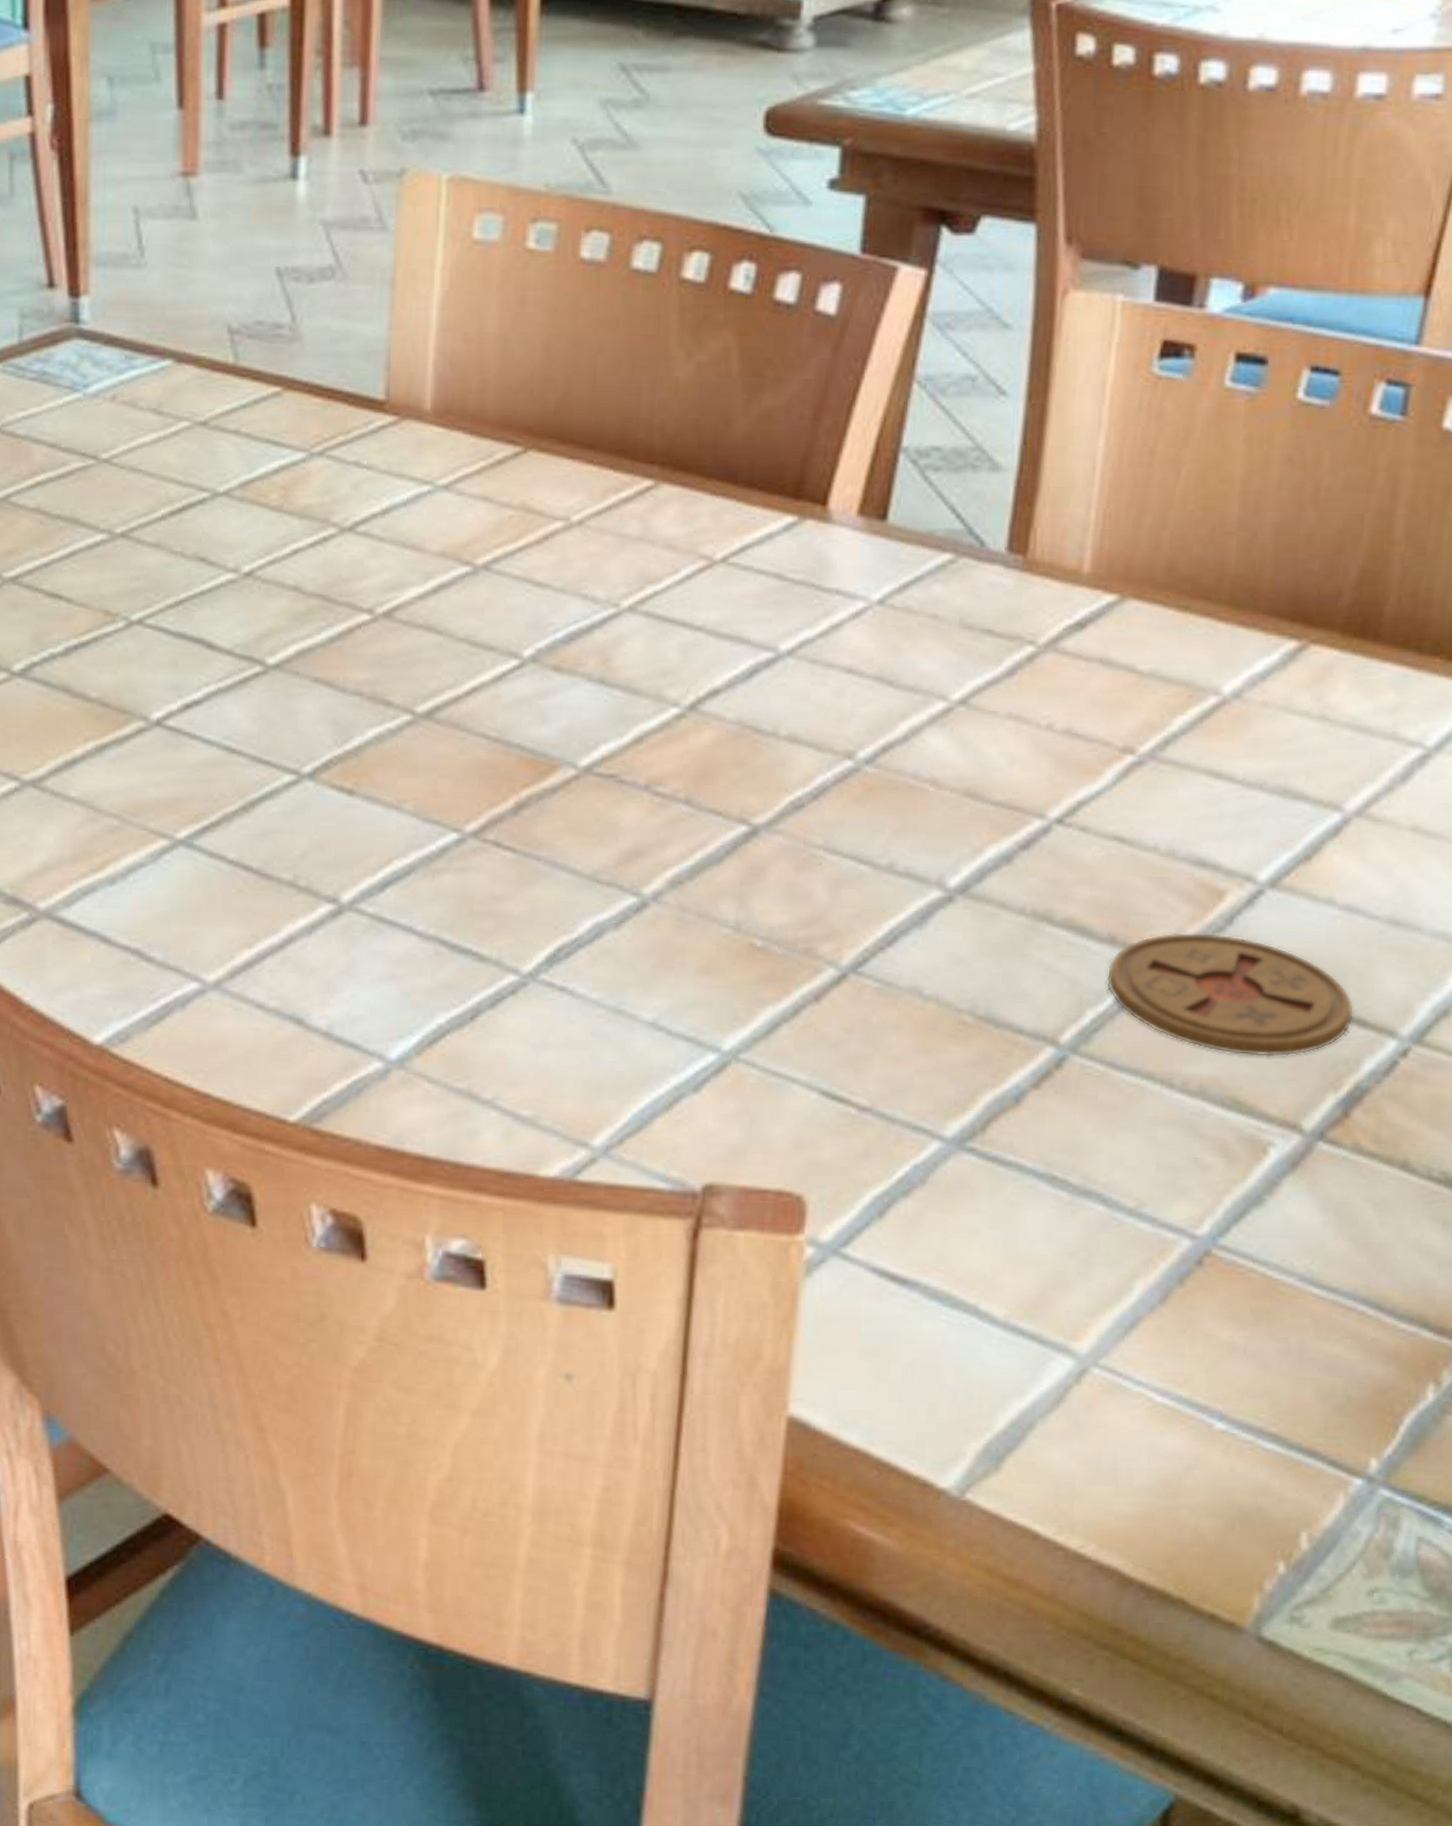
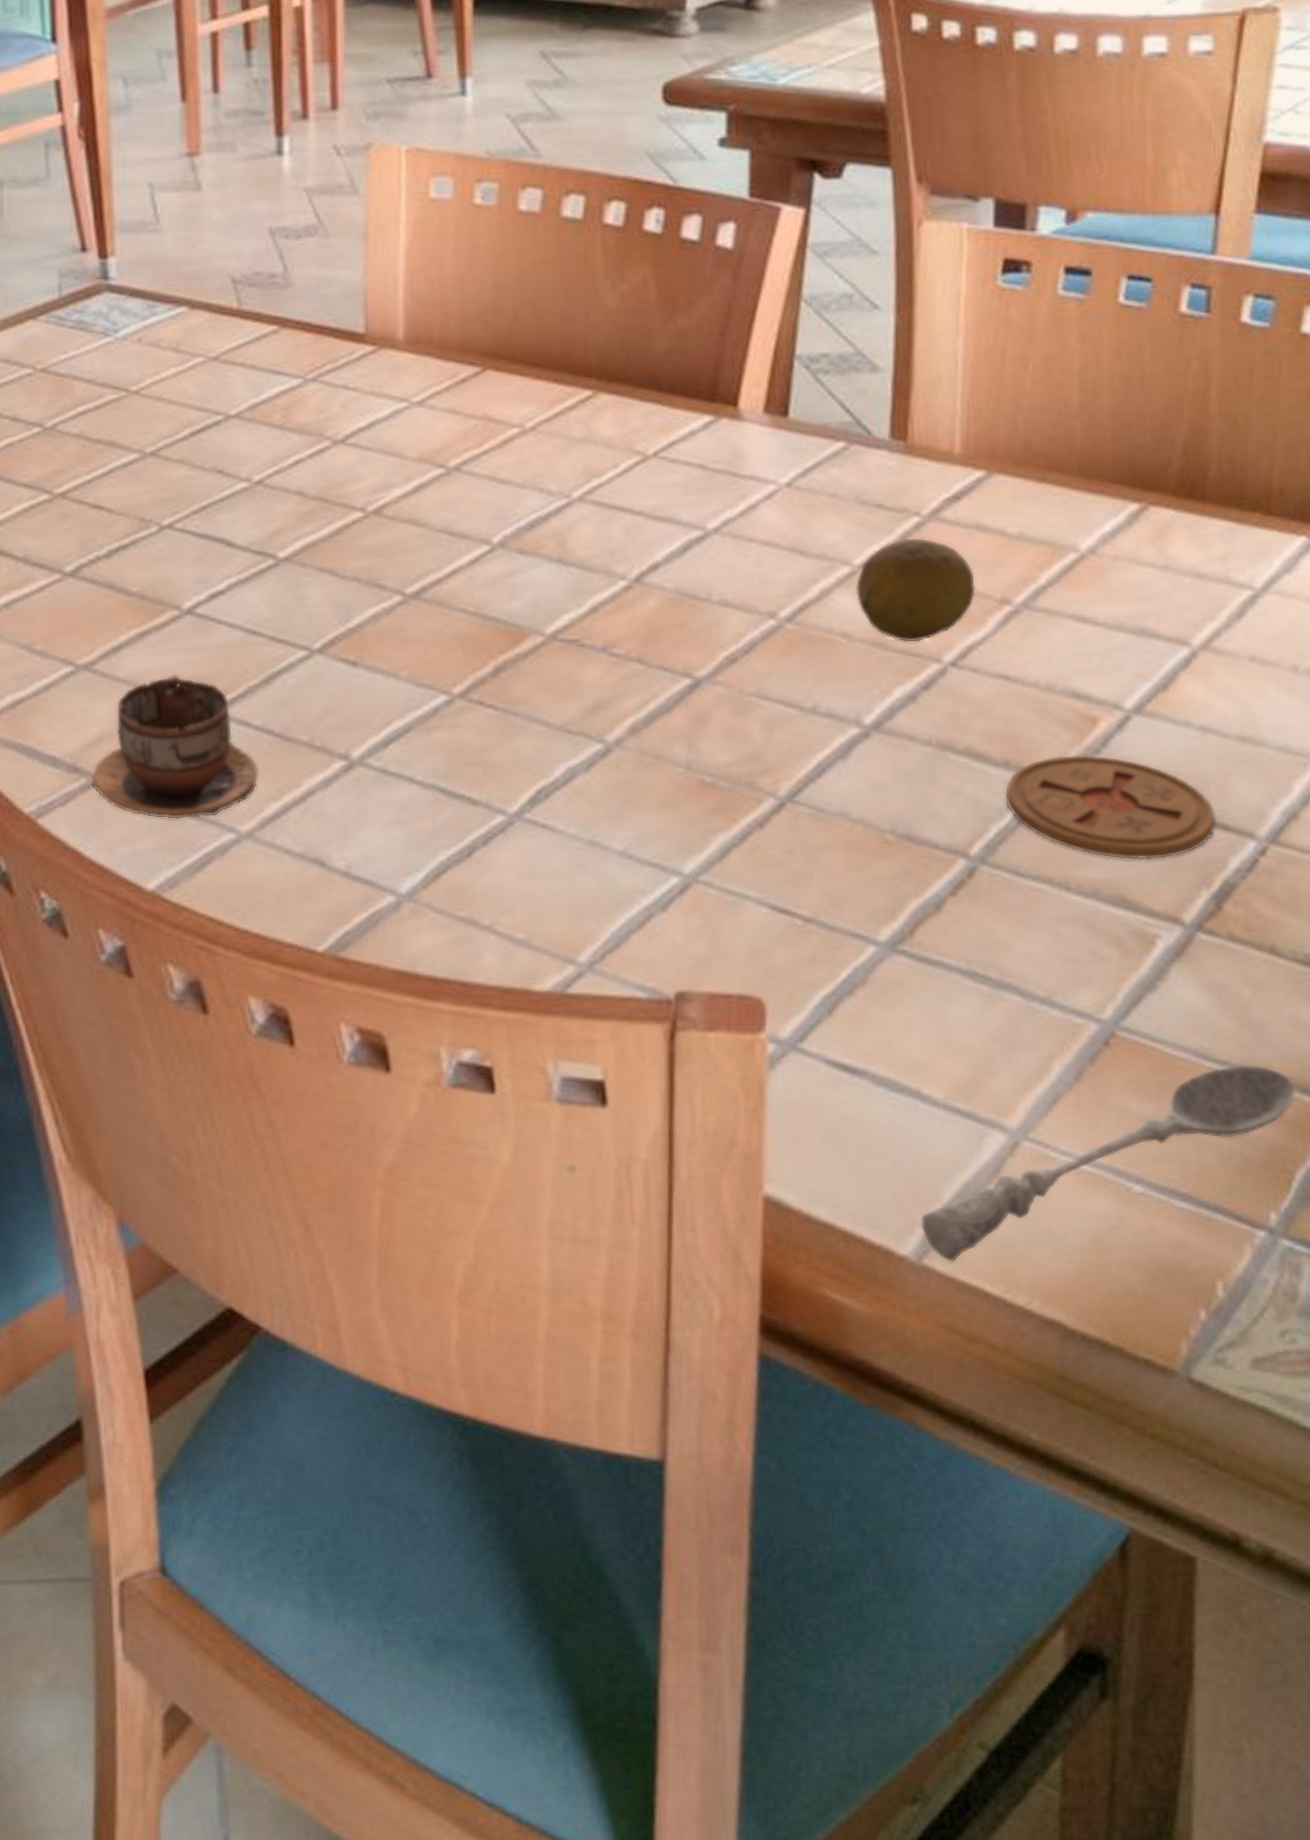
cup: none [33,796,232,965] -> present [91,674,260,820]
fruit: none [950,670,1095,794] -> present [855,537,976,642]
soupspoon: none [965,1293,1414,1499] -> present [920,1065,1296,1263]

